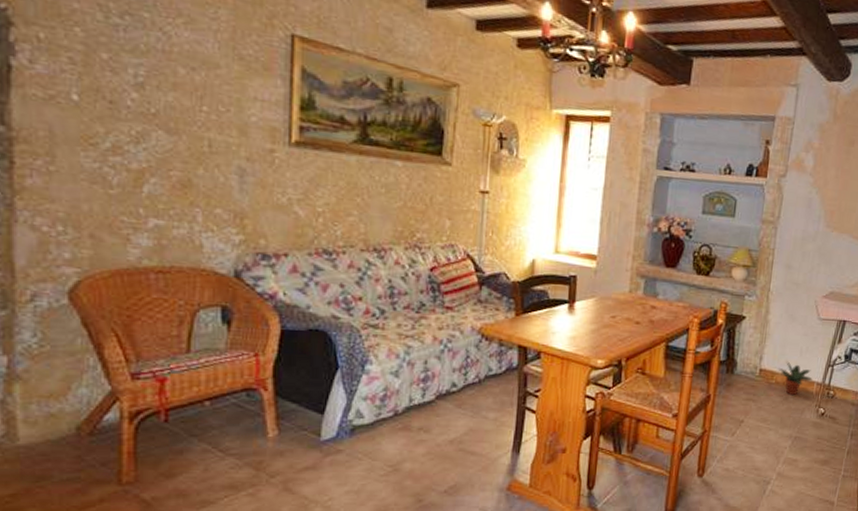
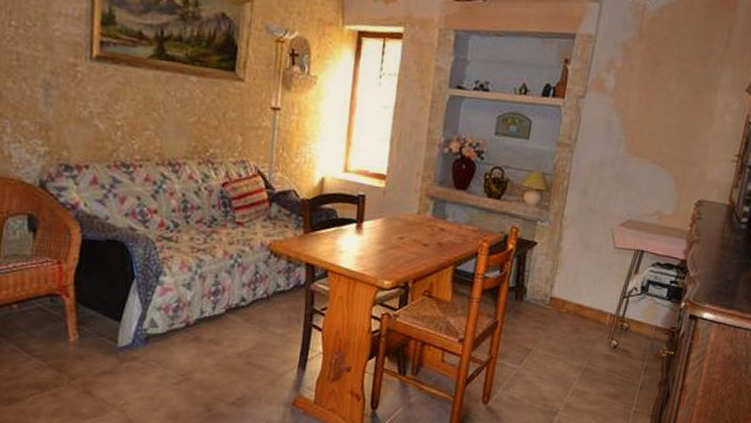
potted plant: present [778,361,813,396] -> none [569,290,606,327]

